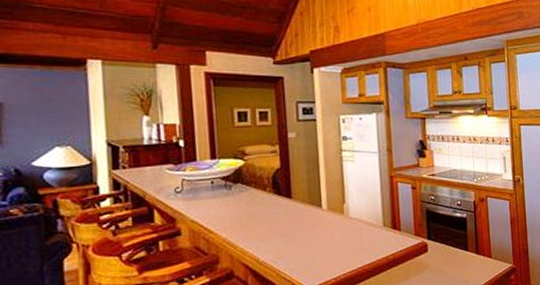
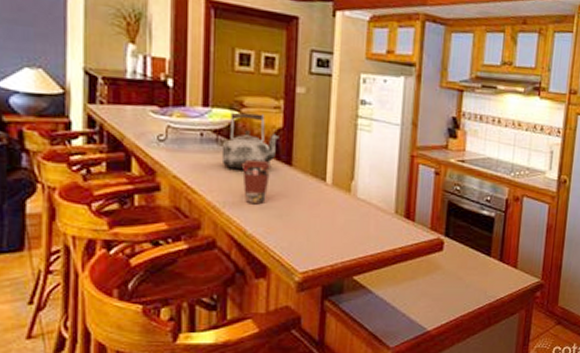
kettle: none [230,159,278,208] -> present [221,111,279,170]
coffee cup: none [248,197,275,235] -> present [241,159,272,203]

